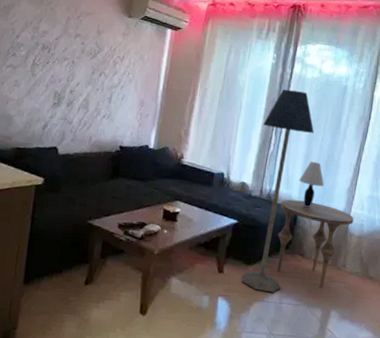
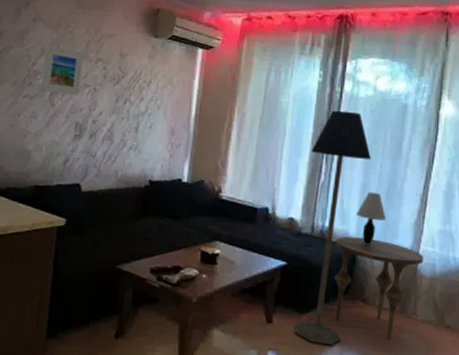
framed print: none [23,19,64,68] -> present [41,45,84,96]

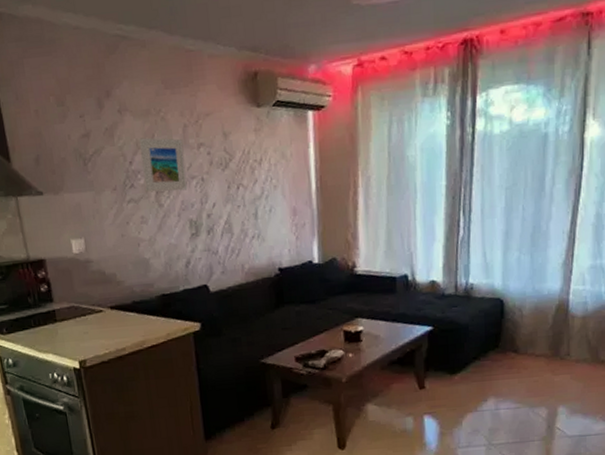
floor lamp: present [295,110,371,346] -> none [446,153,511,401]
side table: present [334,236,424,340] -> none [481,287,574,384]
table lamp: present [355,192,387,246] -> none [500,238,533,296]

